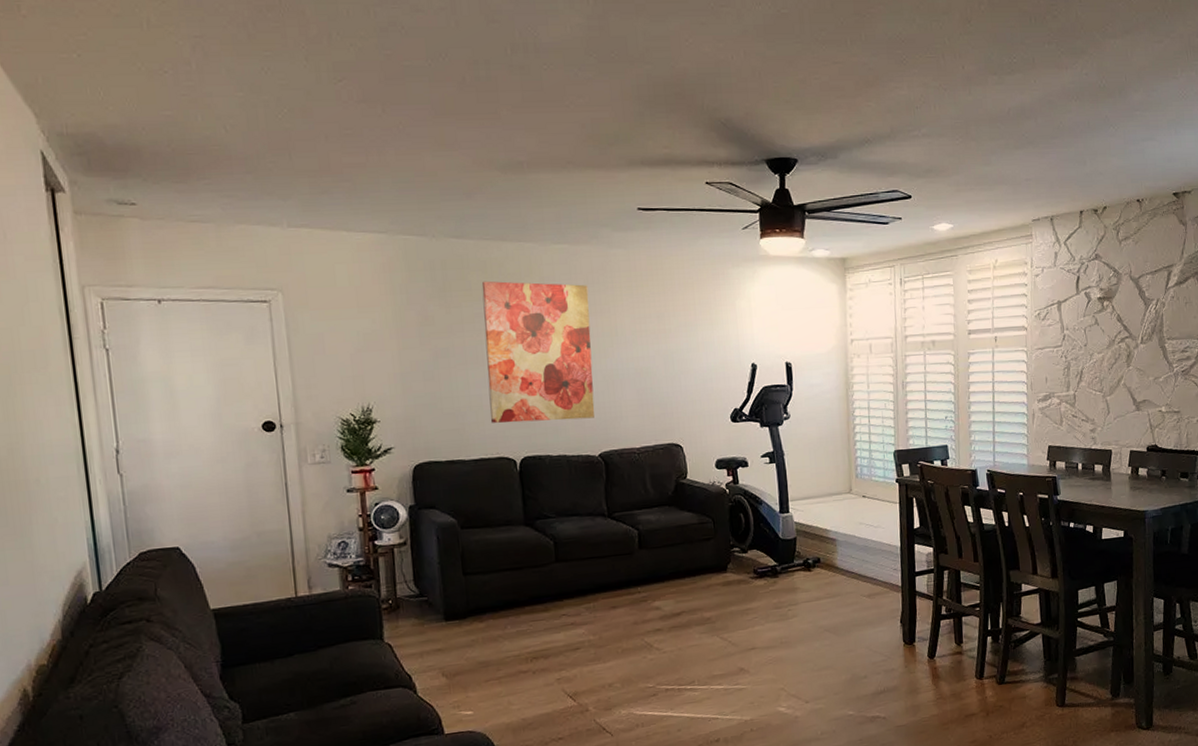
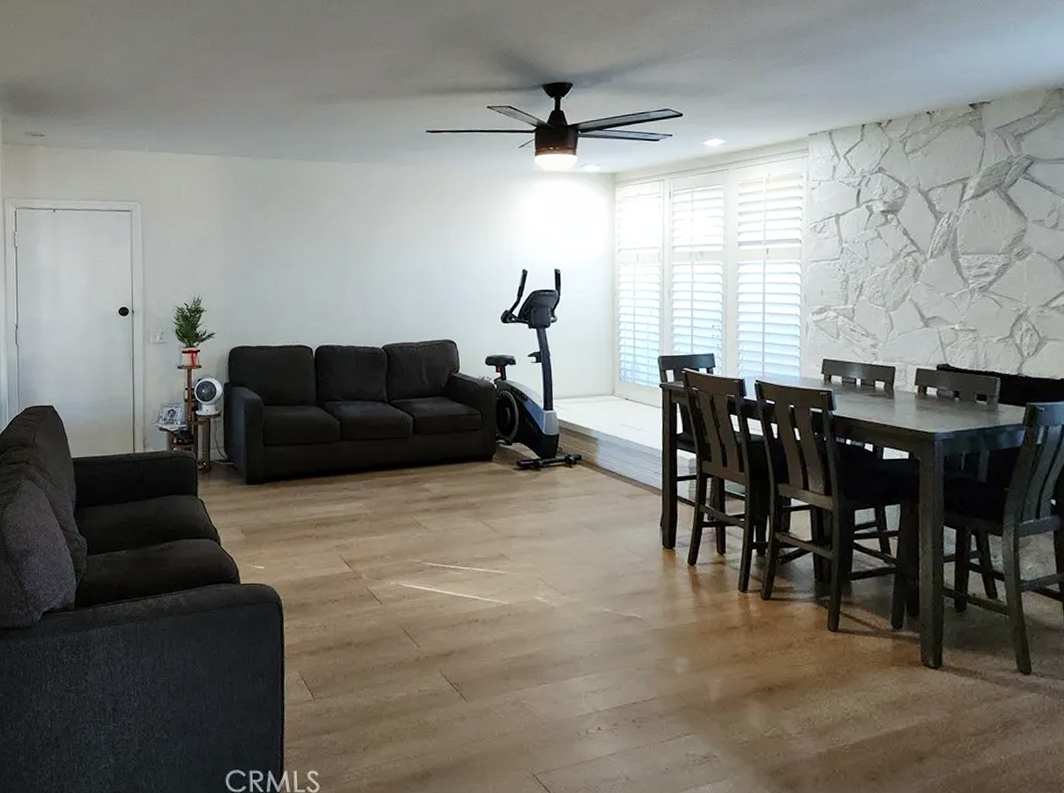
wall art: present [481,281,595,423] -> none [293,194,381,316]

